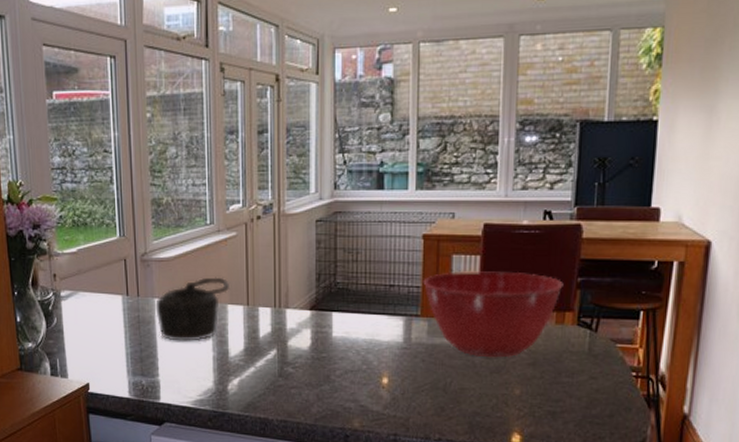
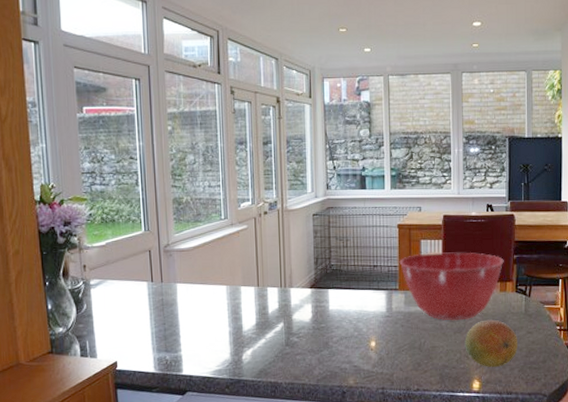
teapot: present [155,277,231,341] -> none [177,263,243,320]
fruit: none [503,358,577,418] -> present [465,319,518,367]

